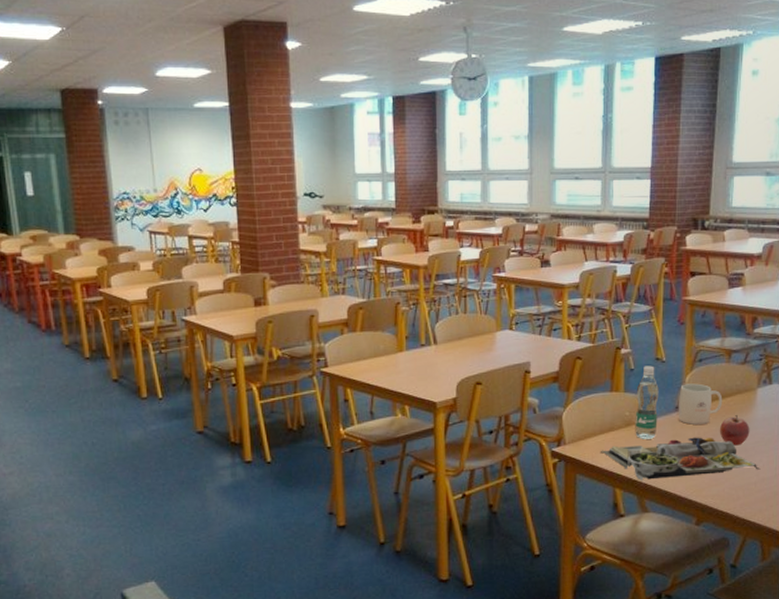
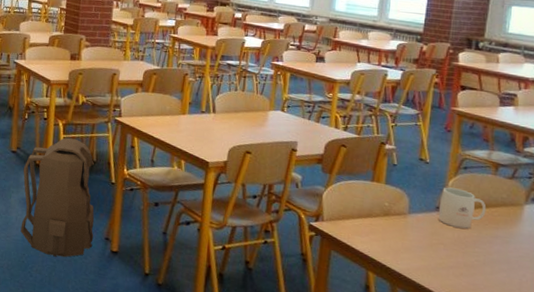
backpack: none [215,402,315,548] -> present [20,137,95,258]
food tray: present [600,437,761,480] -> none [356,231,524,285]
bottle: present [635,366,659,439] -> none [393,163,421,232]
apple: present [719,415,750,446] -> none [480,226,514,257]

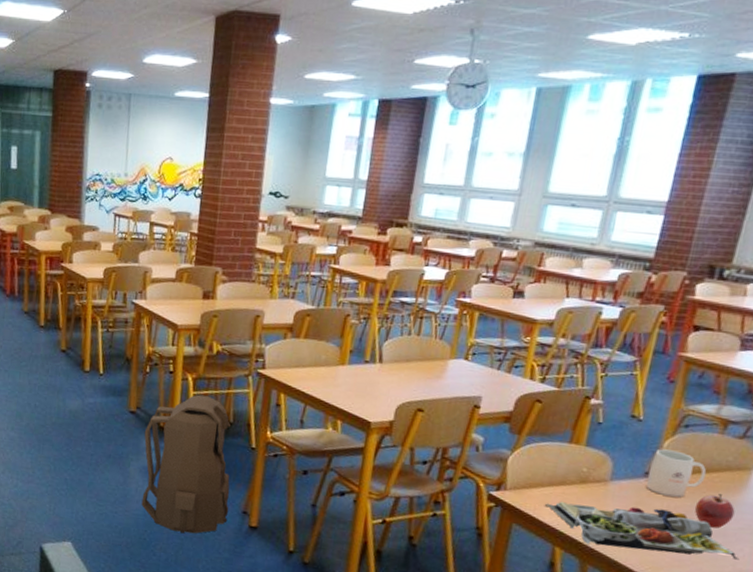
food tray: none [356,231,524,285] -> present [544,501,739,560]
apple: none [480,226,514,257] -> present [694,494,735,529]

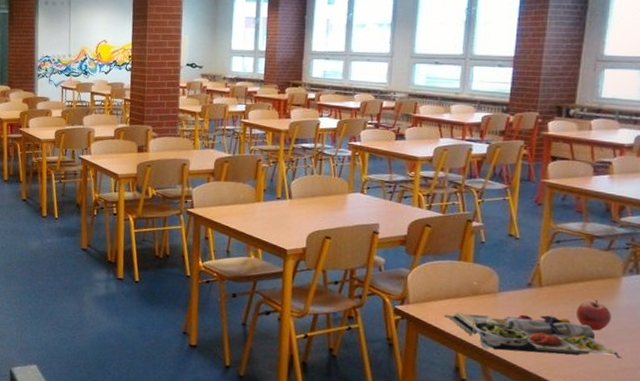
backpack: present [141,394,231,534] -> none [95,232,171,354]
mug: present [645,449,707,498] -> none [530,262,582,305]

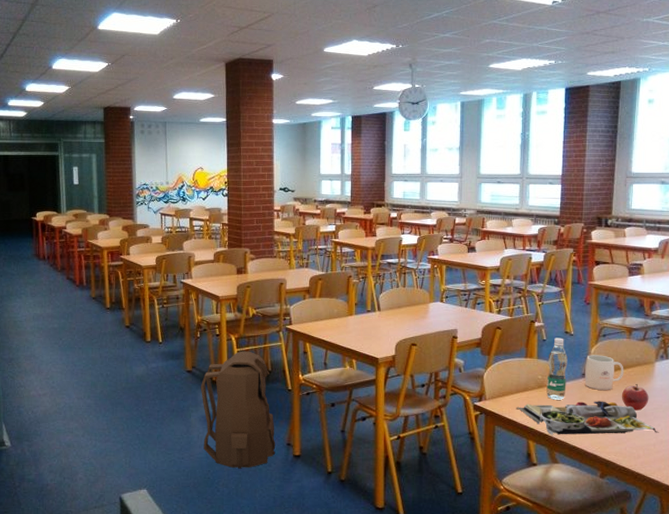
backpack: none [95,232,171,354] -> present [200,351,276,469]
bottle: none [482,240,511,311] -> present [546,337,568,400]
mug: none [530,262,582,305] -> present [584,355,624,390]

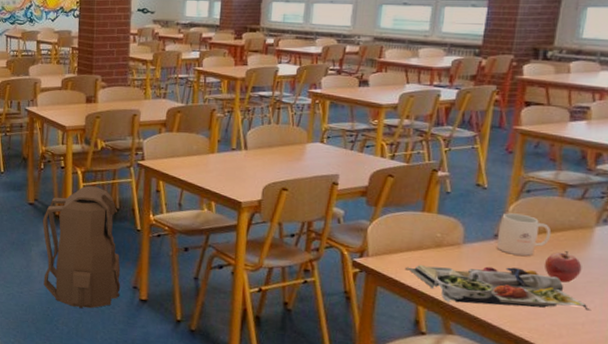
bottle: present [546,337,568,400] -> none [445,190,477,263]

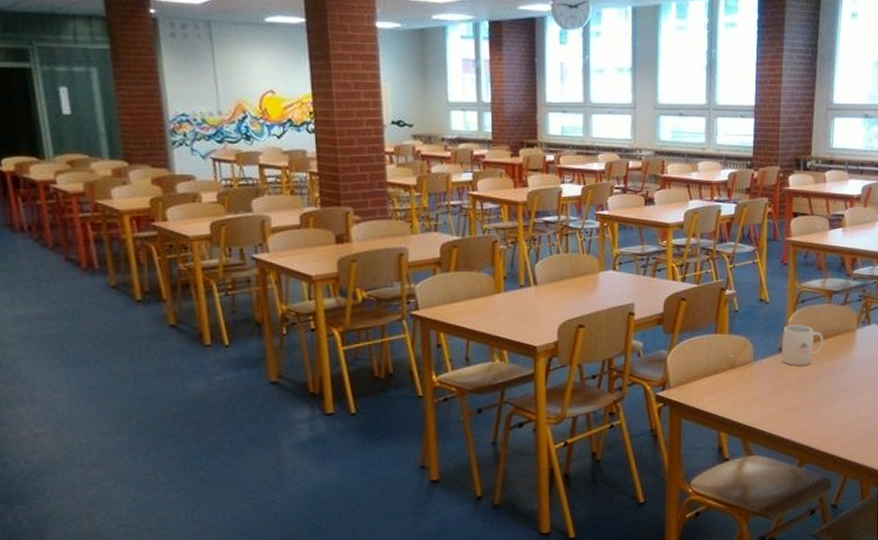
backpack: present [42,185,121,309] -> none [292,349,405,507]
food tray: present [404,264,591,311] -> none [704,378,860,423]
apple: present [544,251,582,283] -> none [821,356,850,386]

